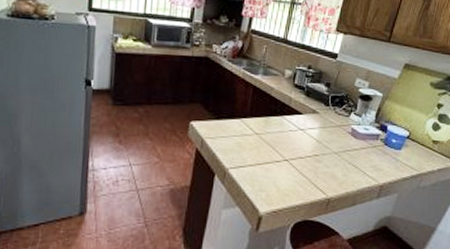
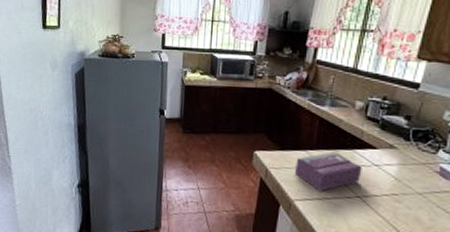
tissue box: none [230,119,290,158] -> present [295,152,362,191]

